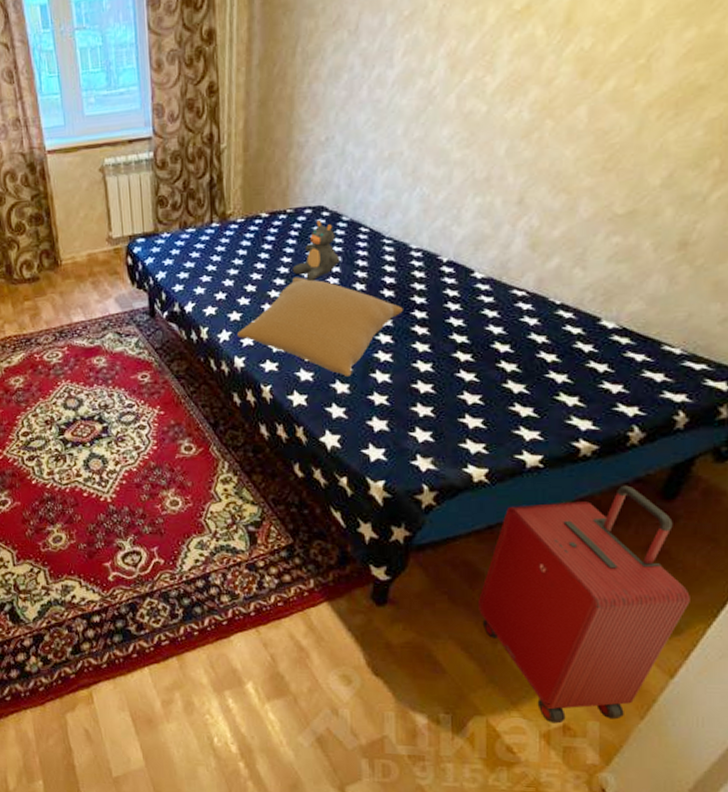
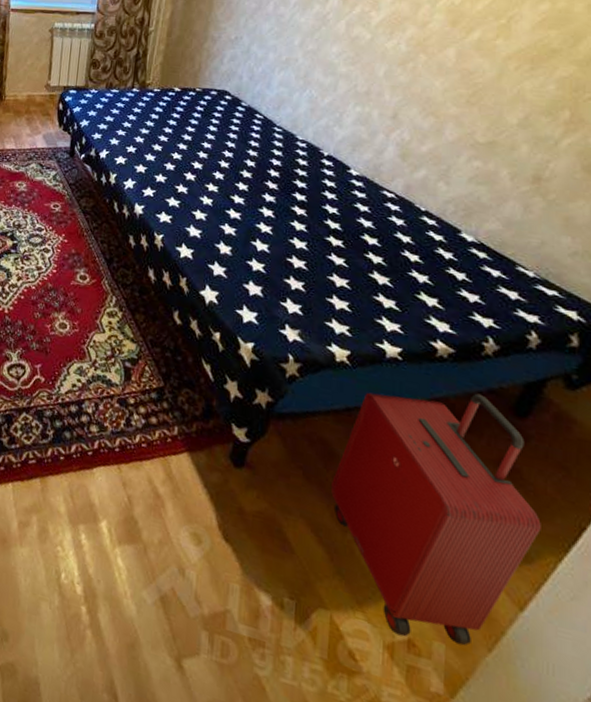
pillow: present [237,277,403,376] -> none [140,145,286,240]
stuffed animal: present [292,219,341,282] -> none [194,101,236,152]

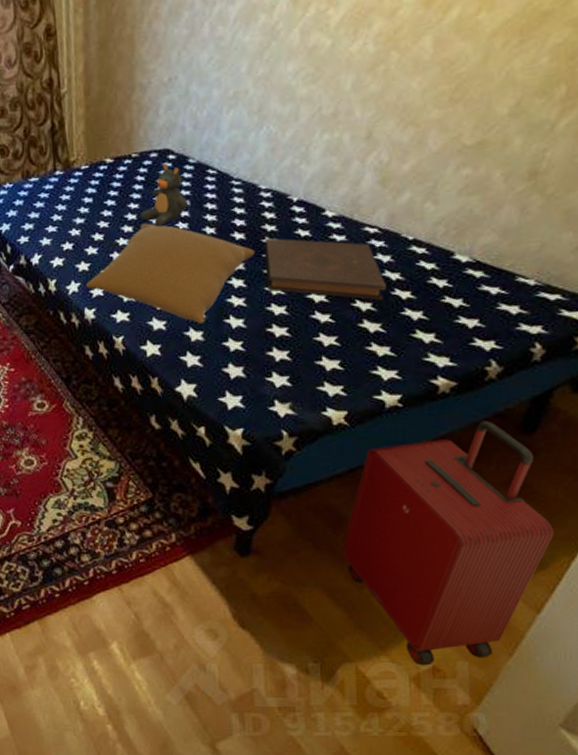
pillow: none [140,145,286,240] -> present [86,223,255,323]
stuffed animal: none [194,101,236,152] -> present [140,163,189,228]
book: none [292,180,397,258] -> present [264,237,386,301]

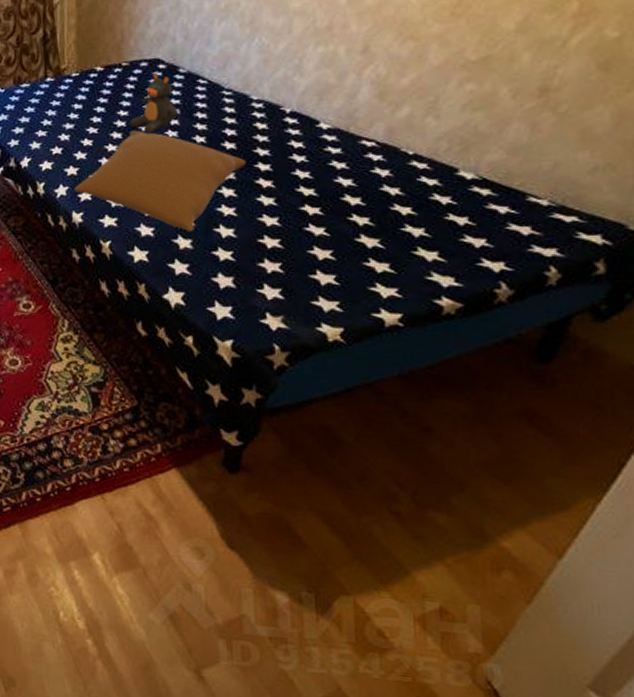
book: present [264,237,386,301] -> none [255,148,385,216]
suitcase: present [341,420,554,666] -> none [338,346,576,606]

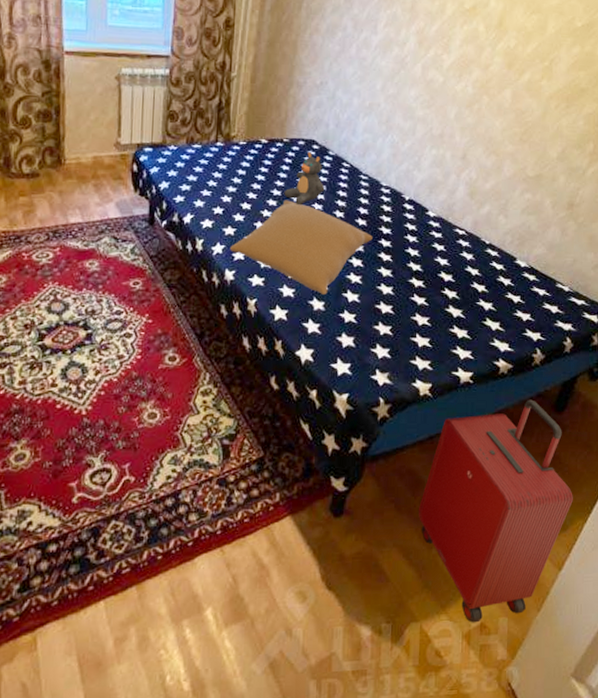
suitcase: none [338,346,576,606] -> present [418,399,573,623]

